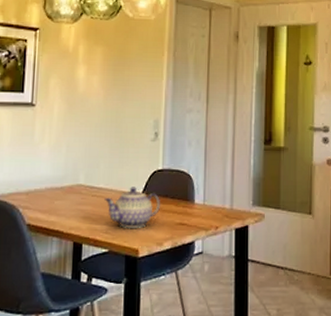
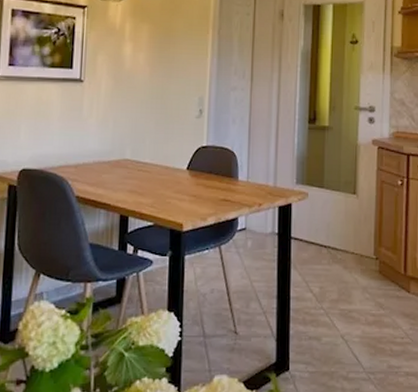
teapot: present [104,187,161,229] -> none [150,162,205,204]

